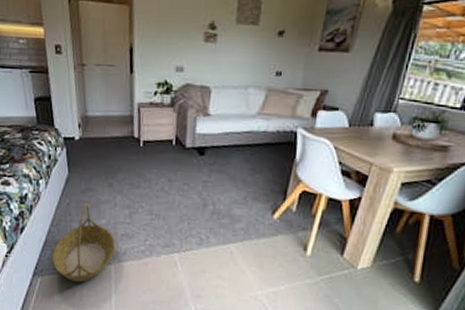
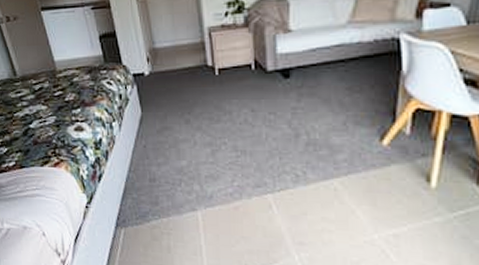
basket: present [52,203,115,283] -> none [133,144,200,233]

